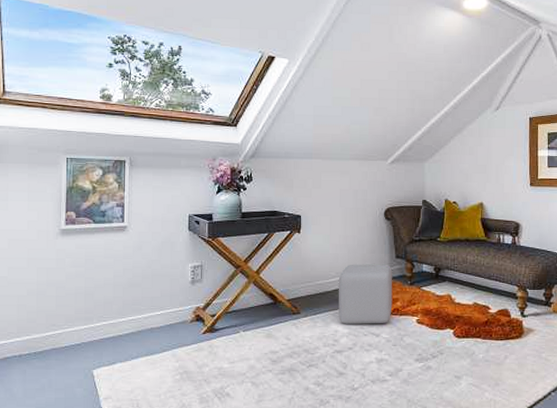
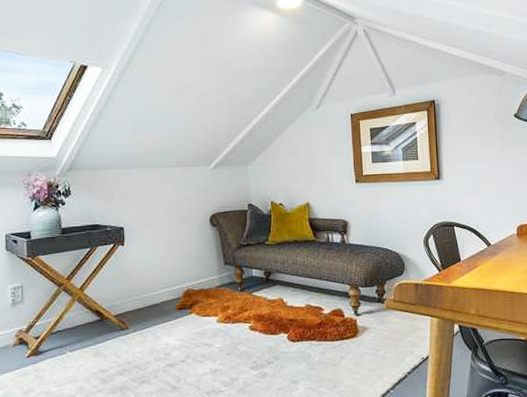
pouf: present [338,264,393,324] -> none [166,271,224,336]

